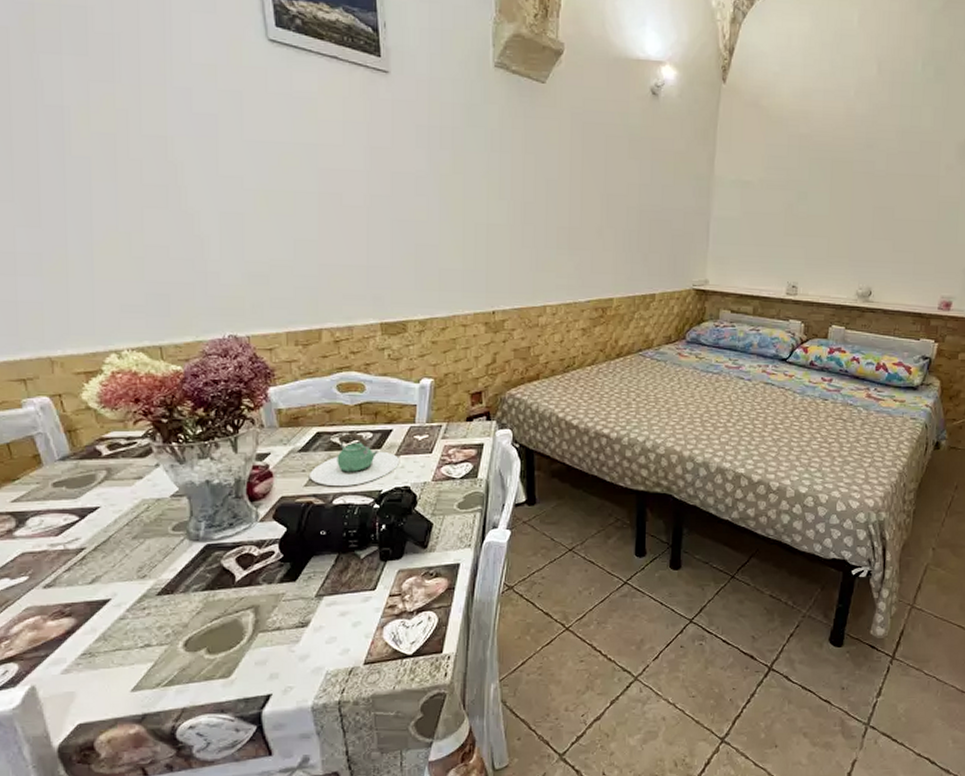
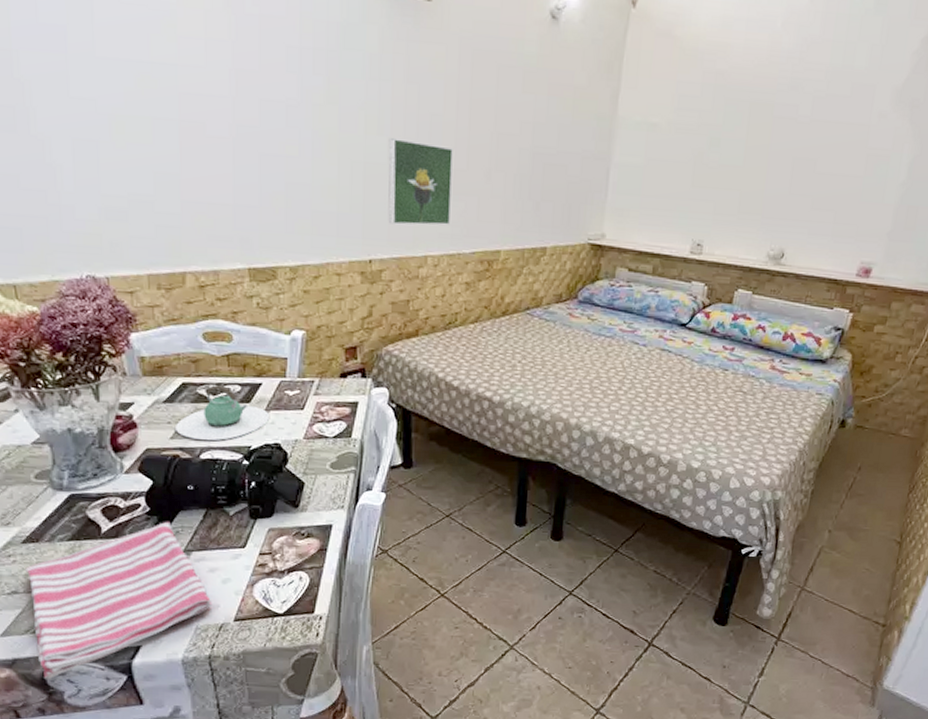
dish towel: none [159,567,343,735] -> present [25,521,213,680]
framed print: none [509,202,567,279] -> present [388,138,453,226]

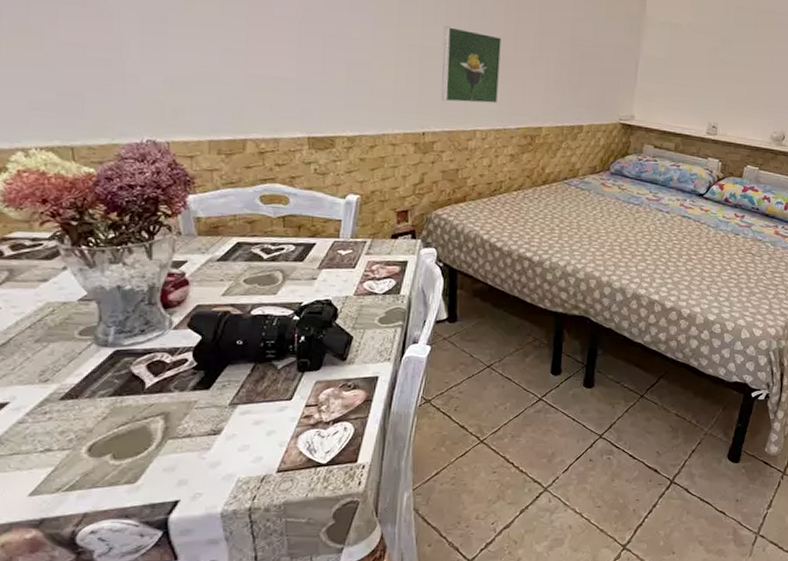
dish towel: present [25,521,213,680] -> none [62,375,256,539]
teapot: present [174,385,270,441] -> none [226,245,323,297]

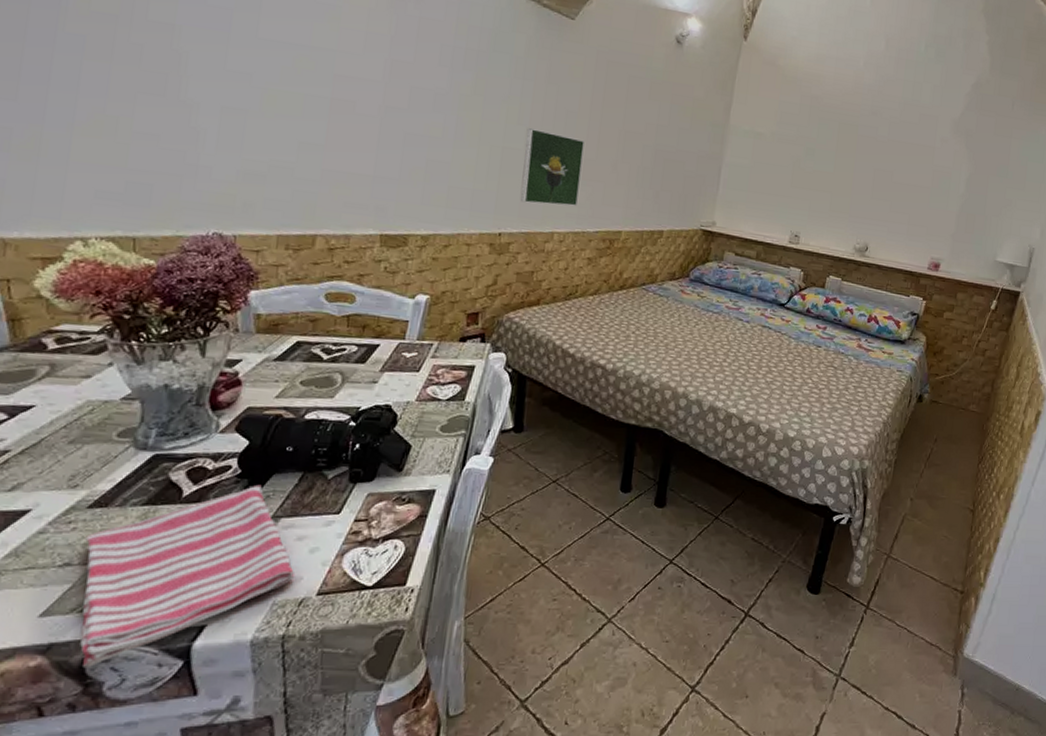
dish towel: none [62,375,256,539] -> present [80,484,295,669]

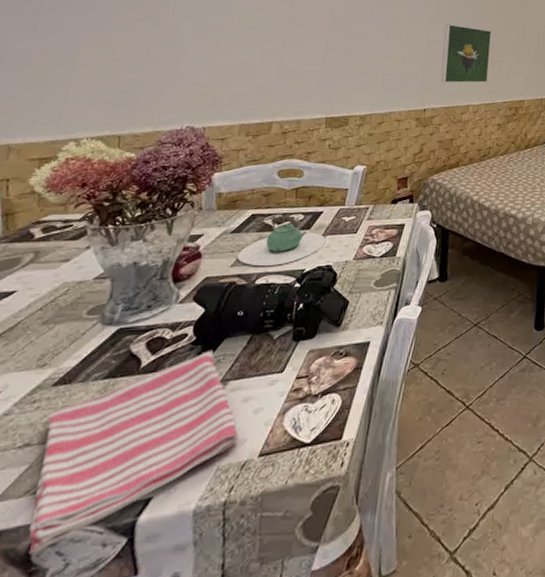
teapot: none [281,345,385,401] -> present [236,215,327,265]

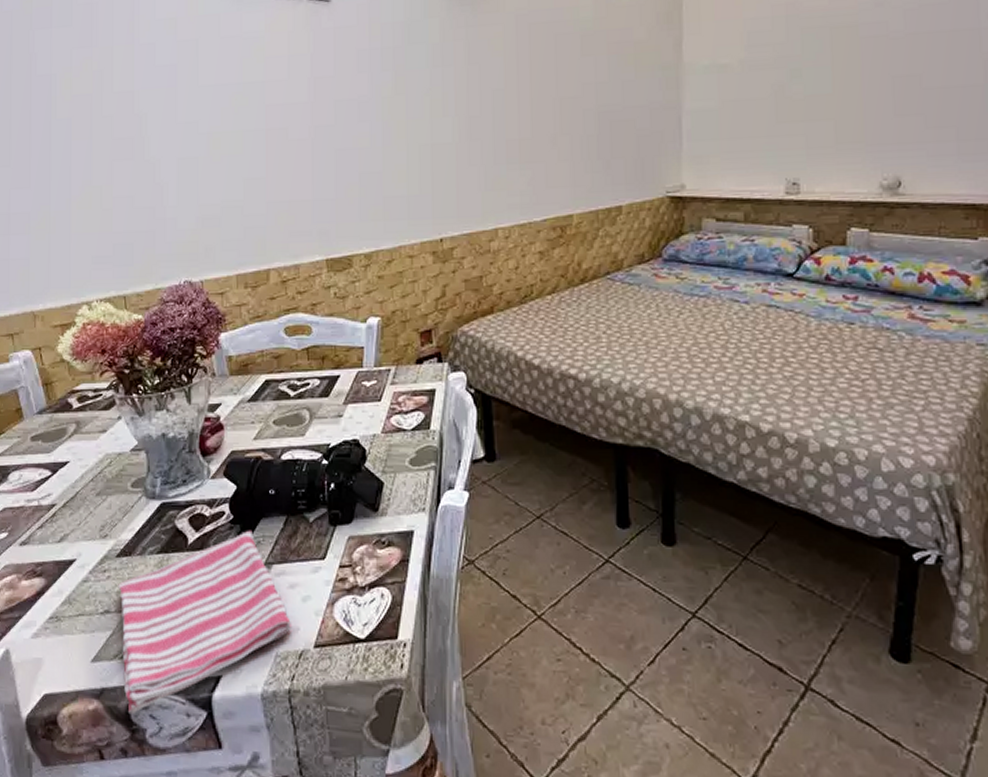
teapot: present [236,215,327,265] -> none [257,380,348,439]
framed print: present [440,24,491,83] -> none [453,117,520,201]

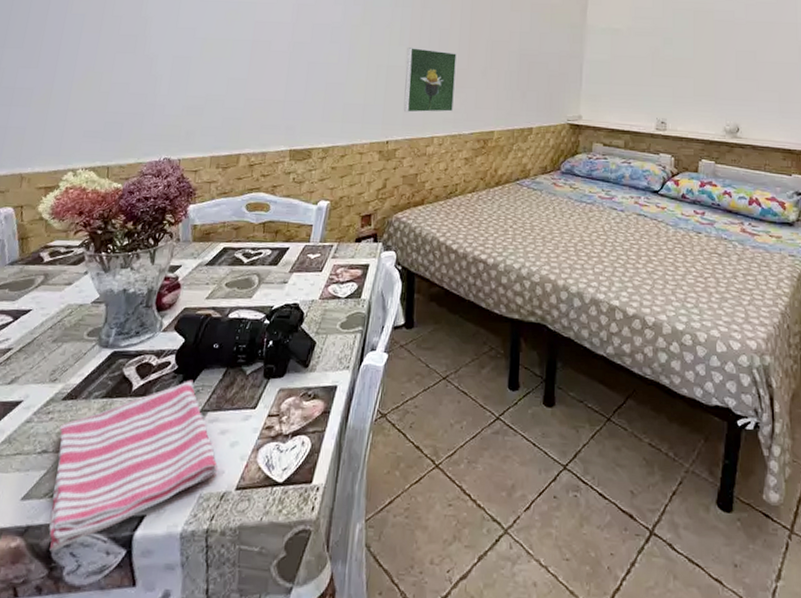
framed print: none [453,117,520,201] -> present [403,48,457,113]

